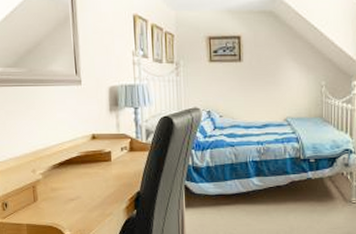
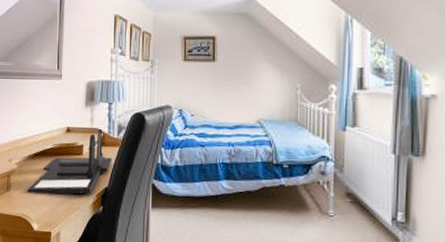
desk organizer: none [56,135,143,202] -> present [28,129,112,194]

